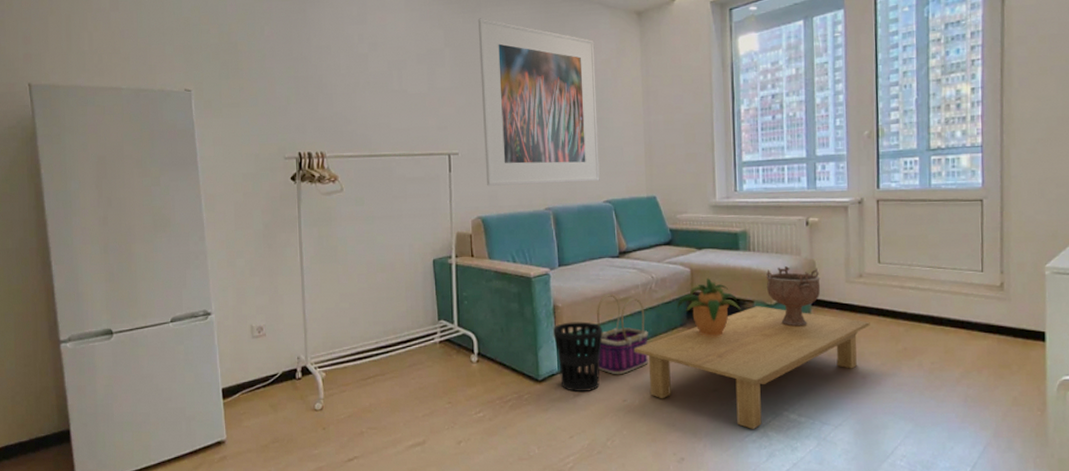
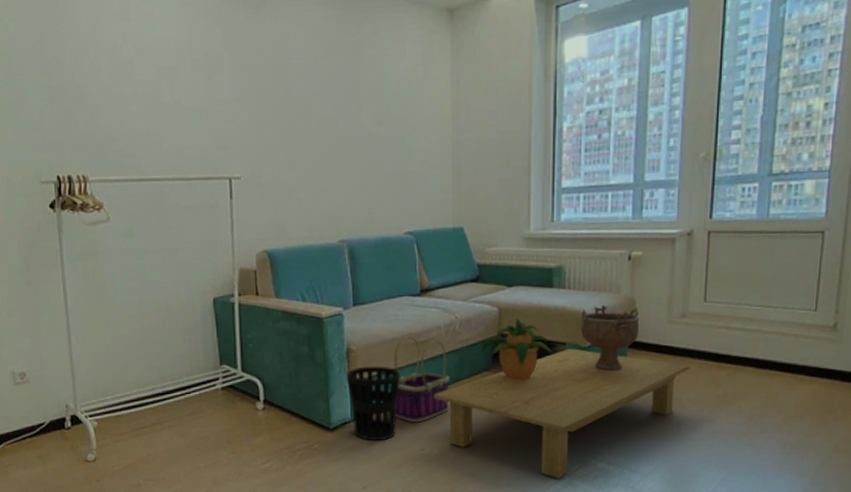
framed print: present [477,18,600,186] -> none [261,15,401,215]

